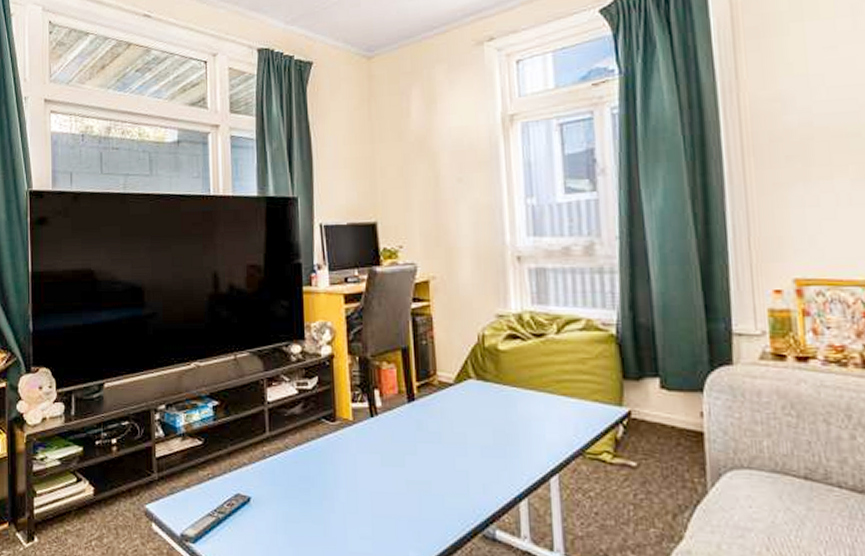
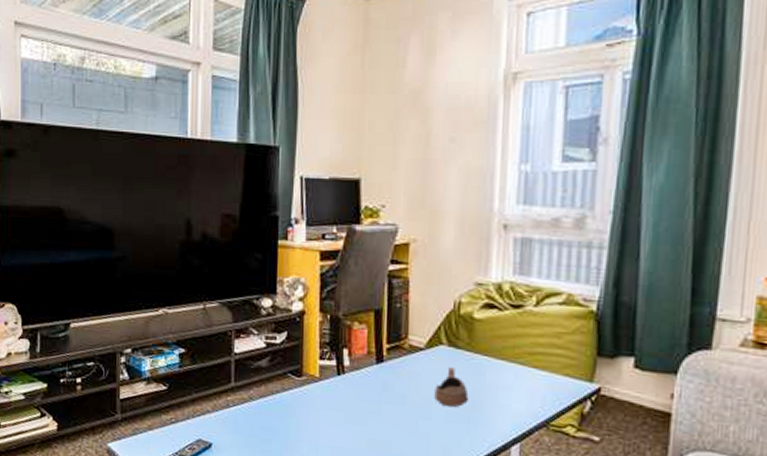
cup: none [468,401,502,442] -> present [434,367,469,408]

